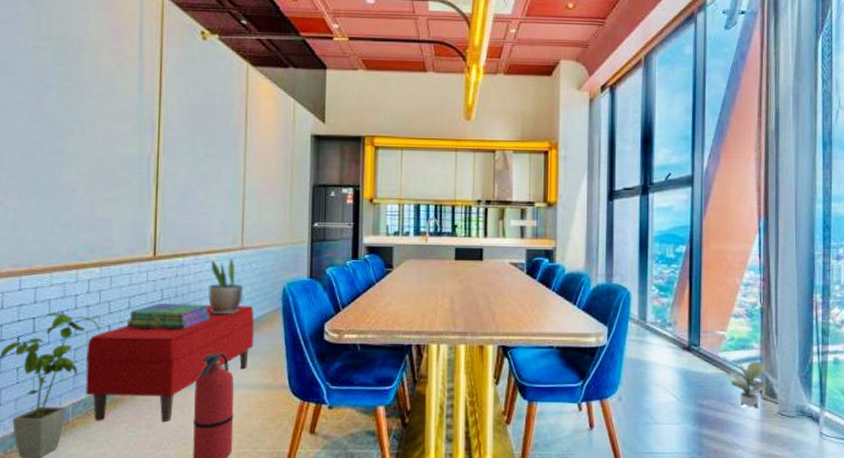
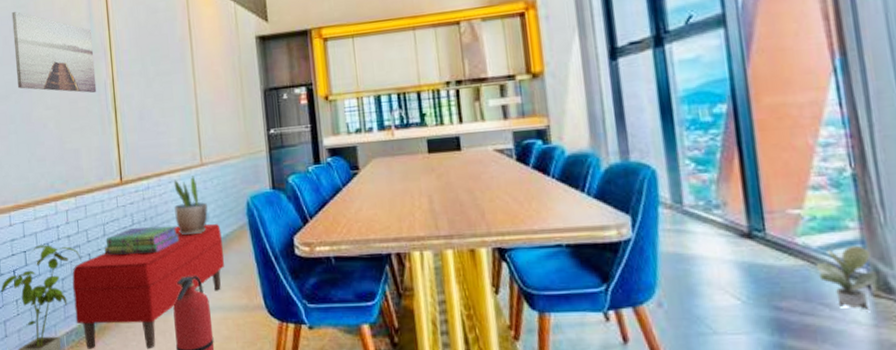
wall art: none [47,68,140,166] -> present [11,11,97,94]

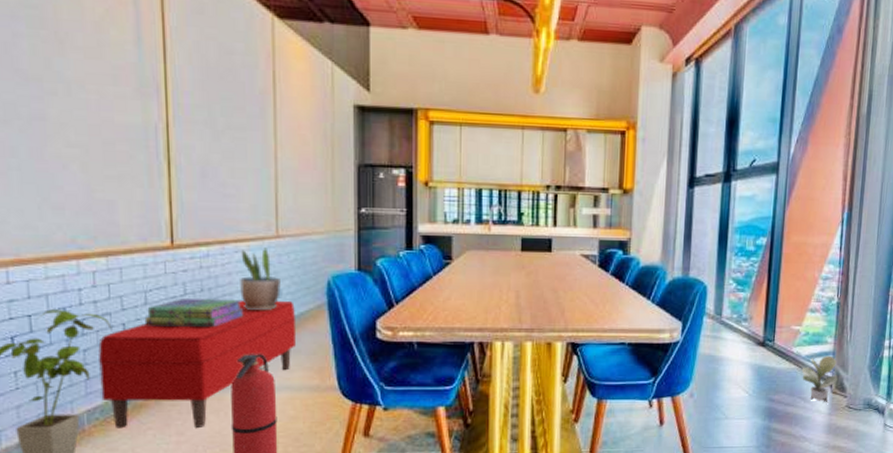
wall art: present [11,11,97,94] -> none [16,10,144,137]

